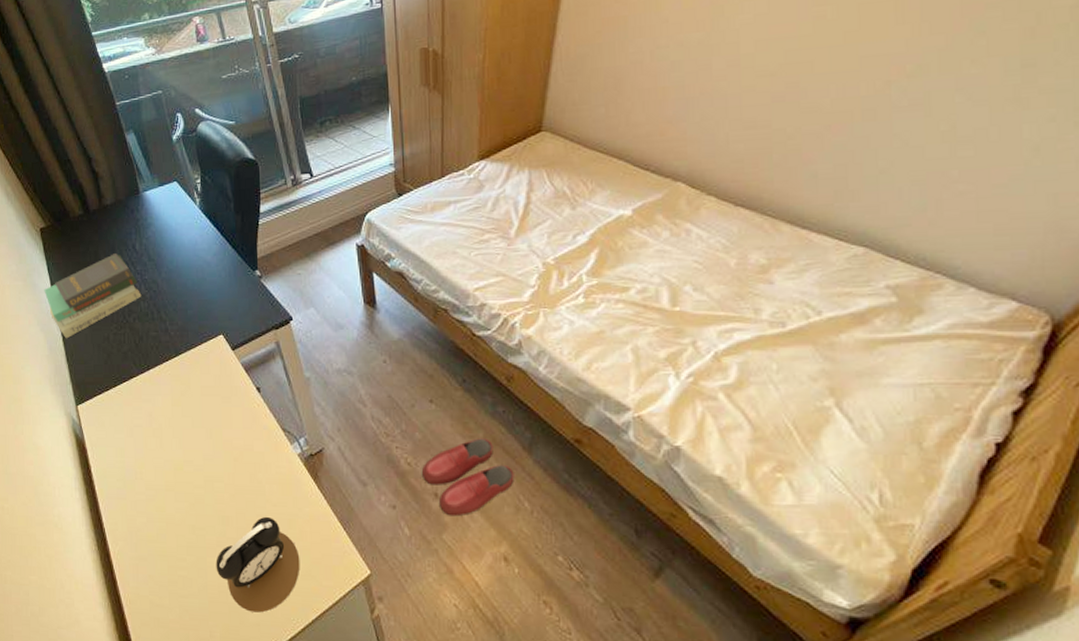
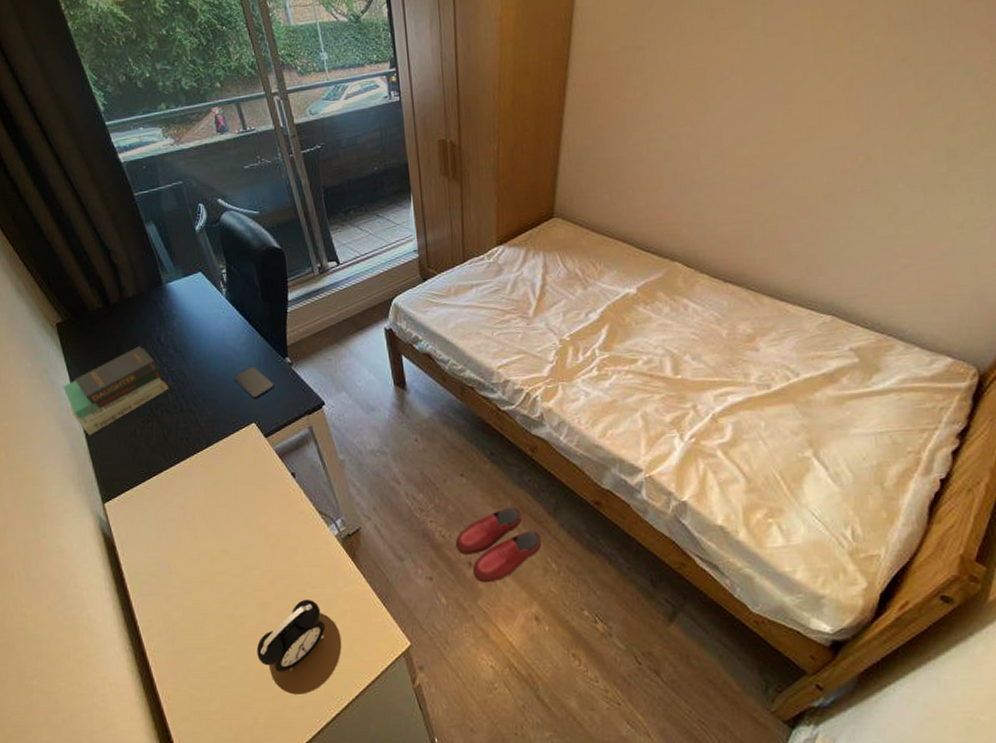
smartphone: none [204,277,243,311] -> present [234,366,274,399]

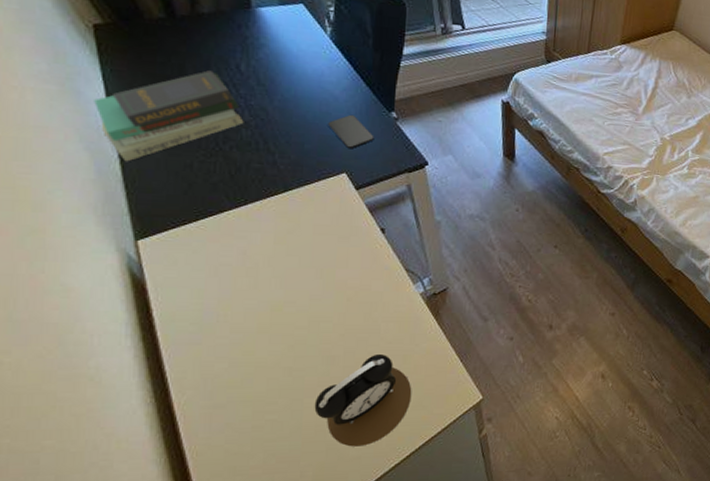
slippers: present [456,507,542,583] -> none [541,278,618,344]

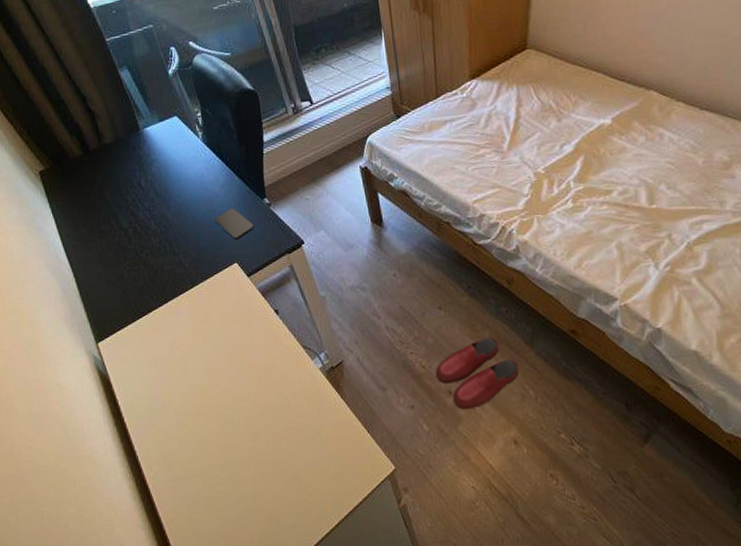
books: present [94,70,244,162] -> none [50,191,152,280]
alarm clock: present [314,353,412,447] -> none [249,428,330,516]
slippers: none [541,278,618,344] -> present [436,337,519,410]

